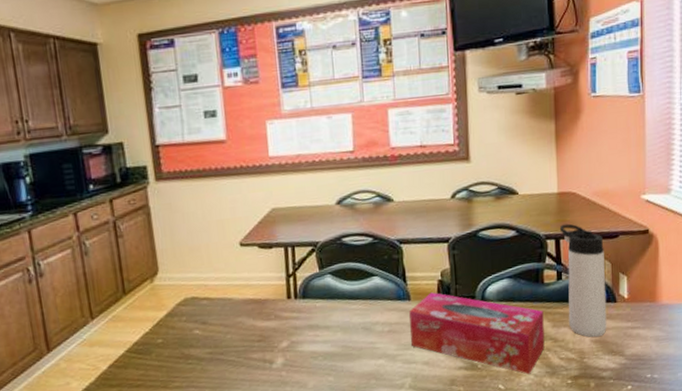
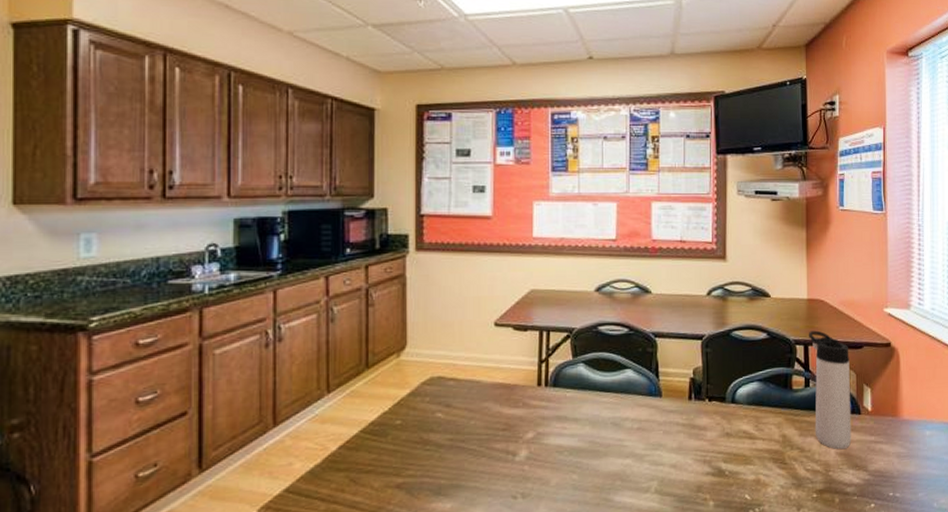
tissue box: present [409,292,545,375] -> none [660,390,791,485]

